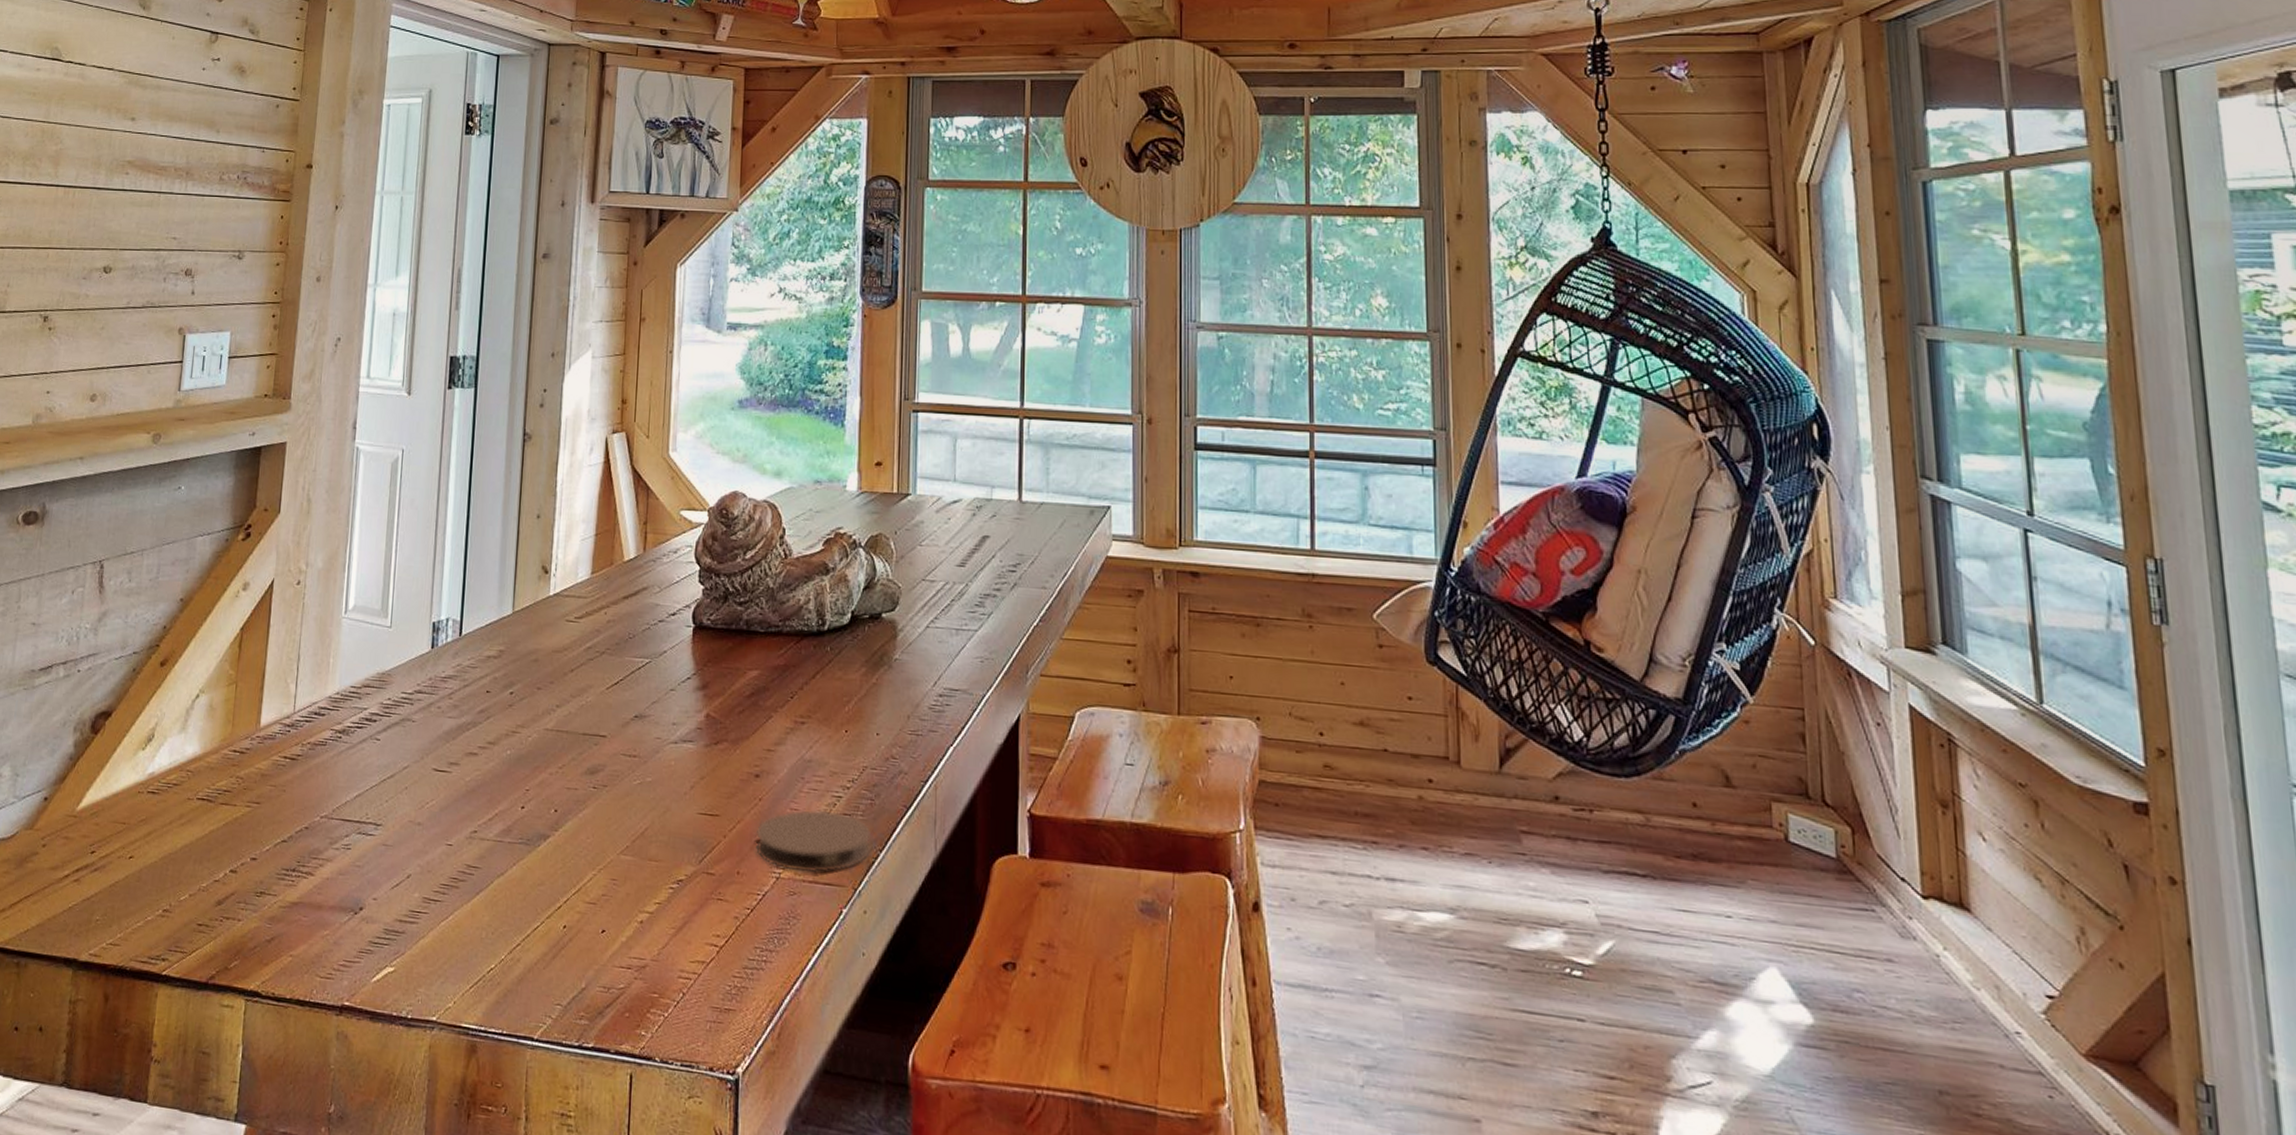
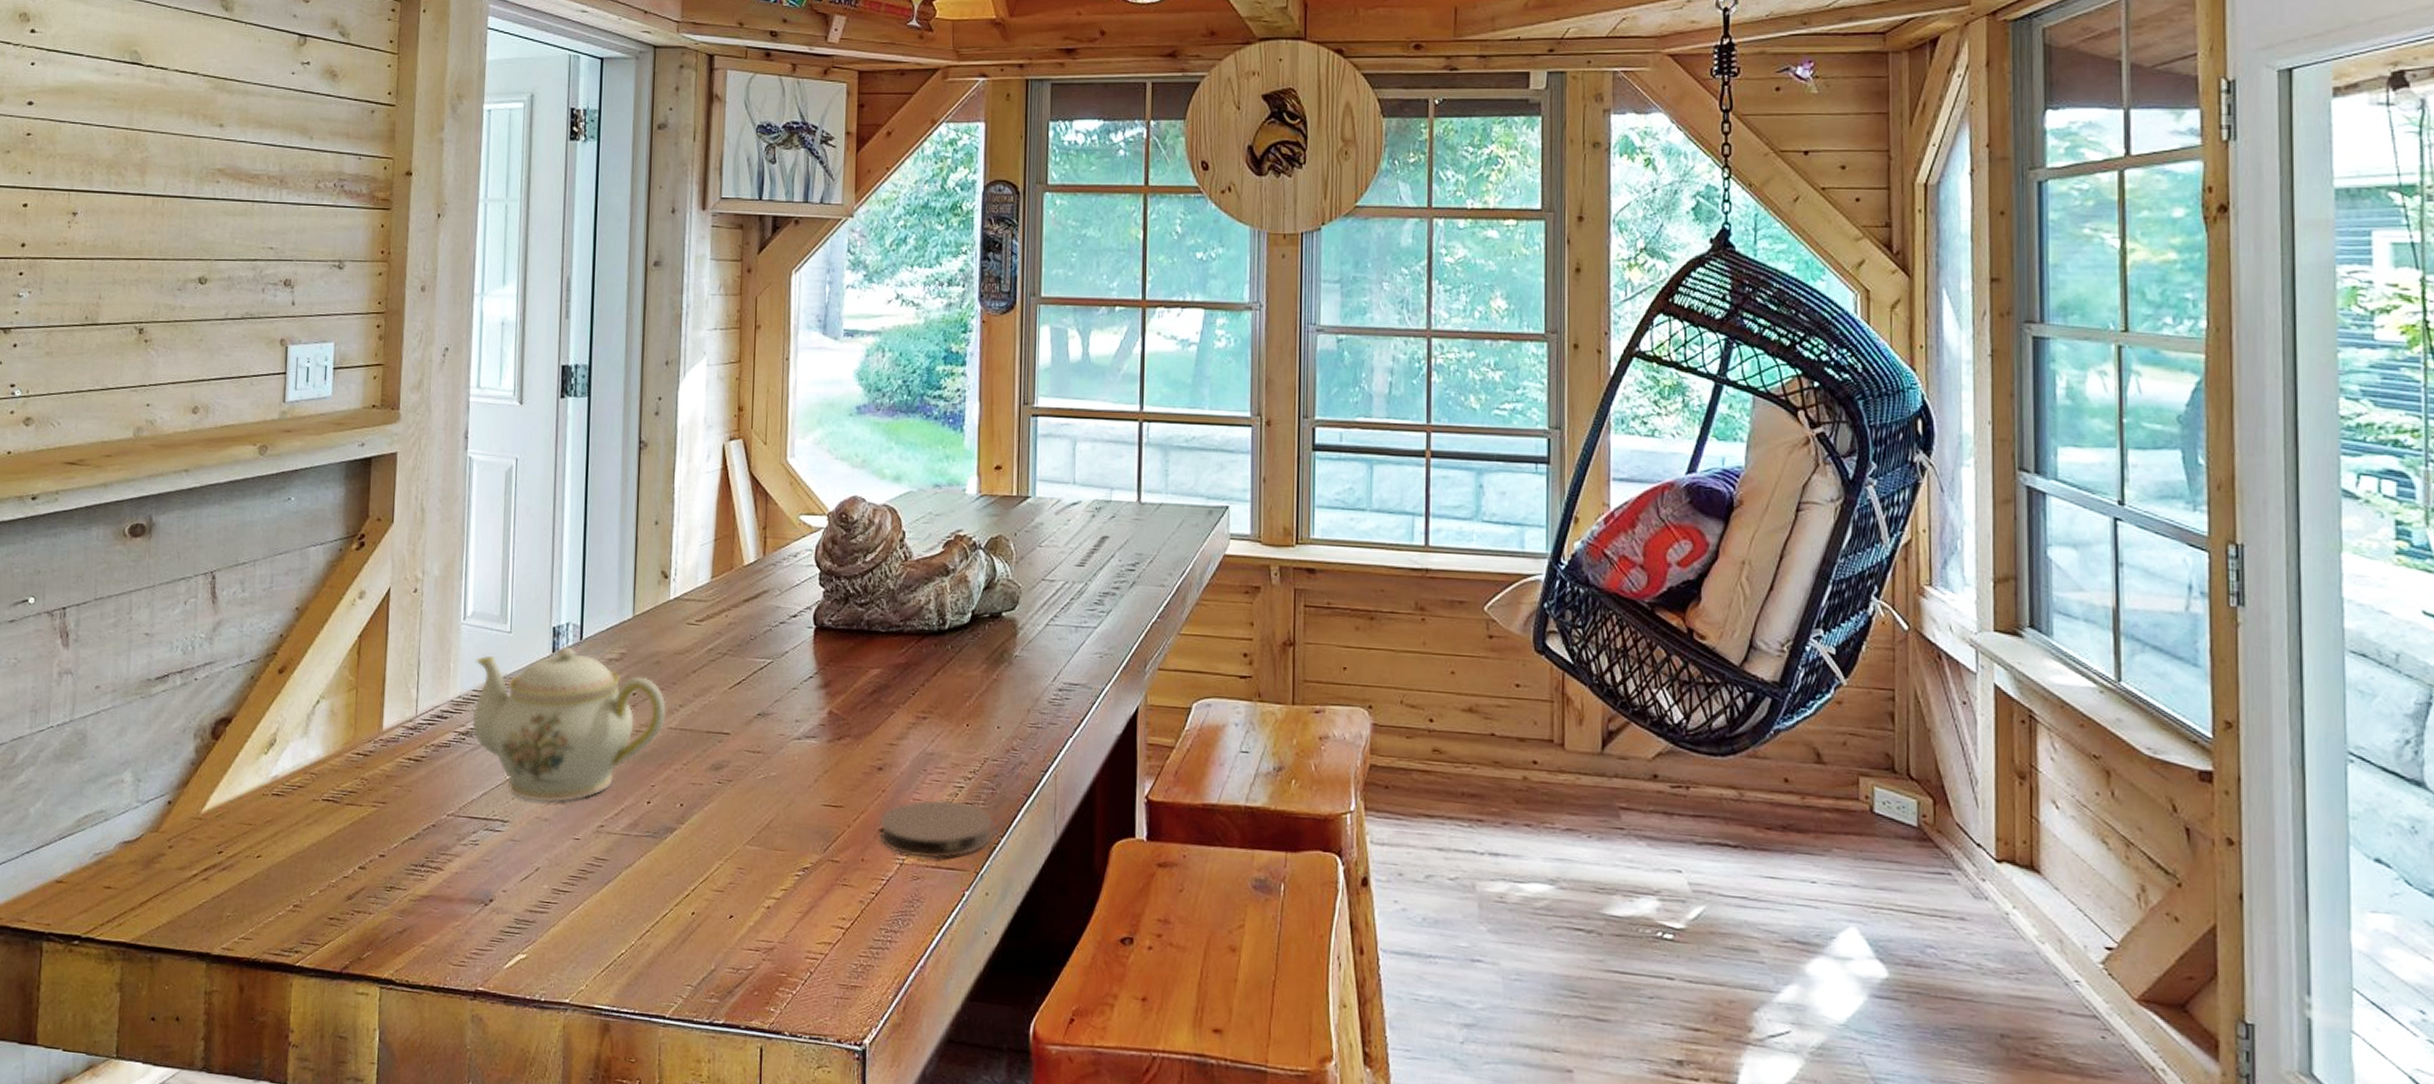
teapot: none [348,642,543,806] -> present [472,646,666,803]

